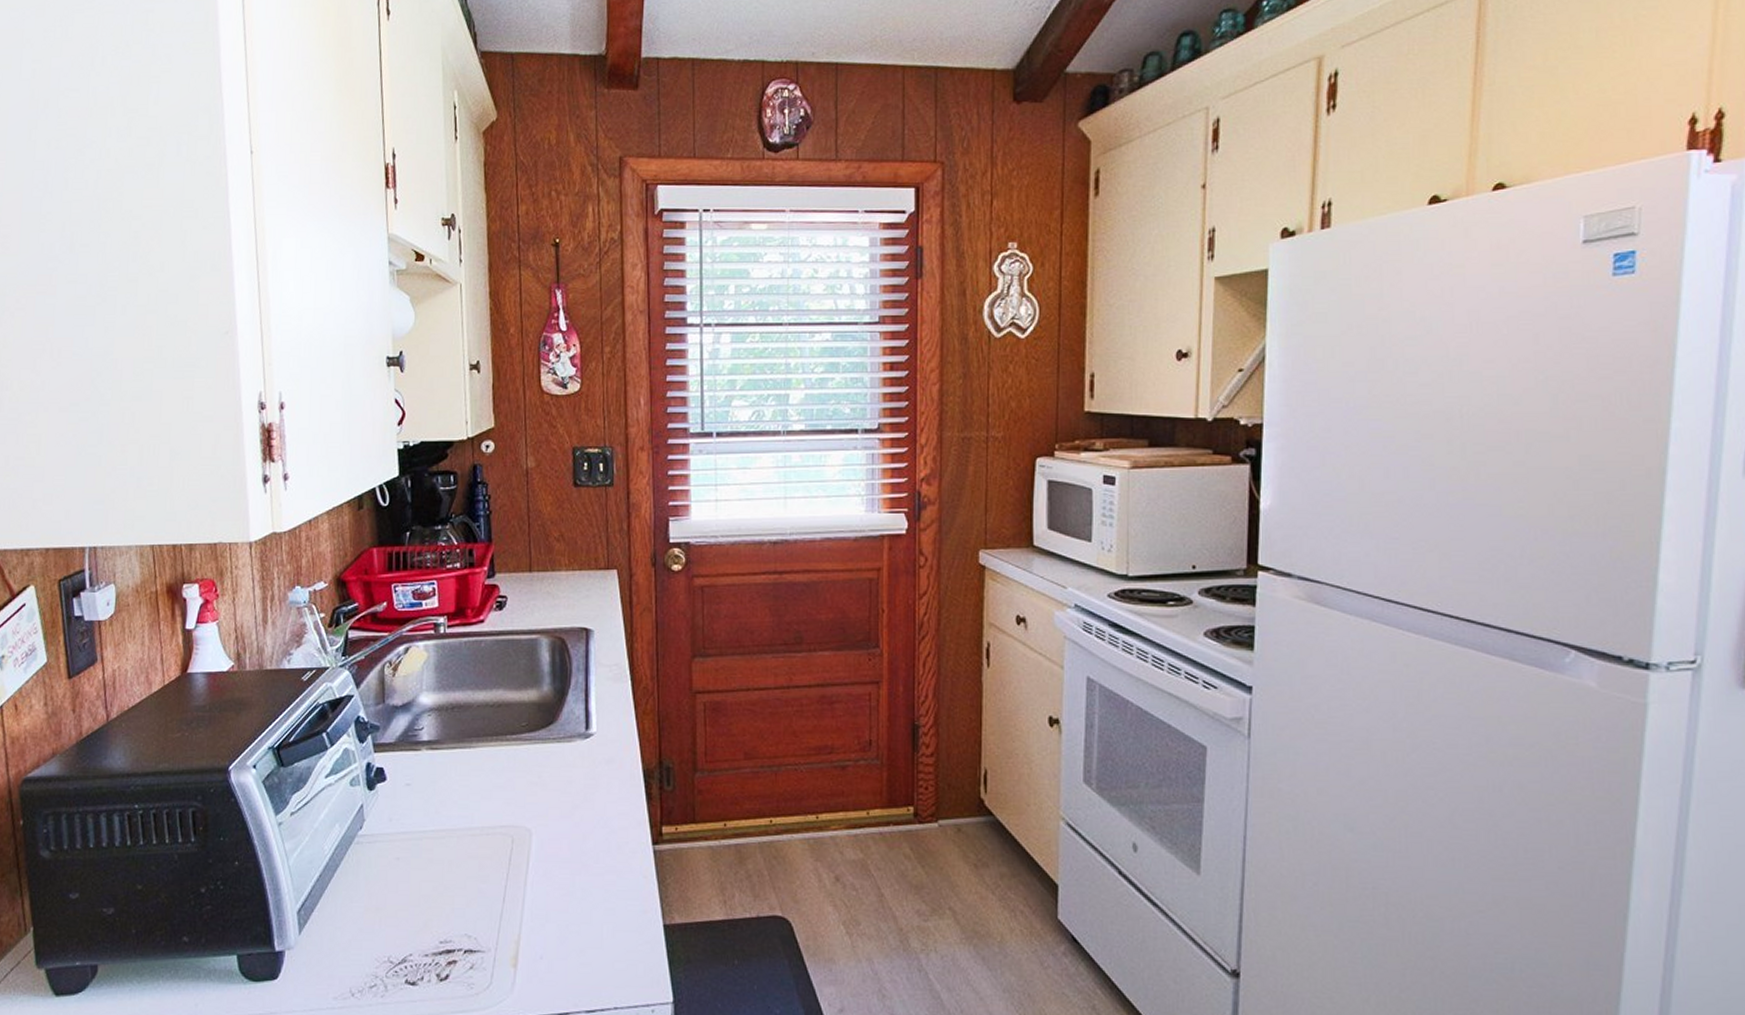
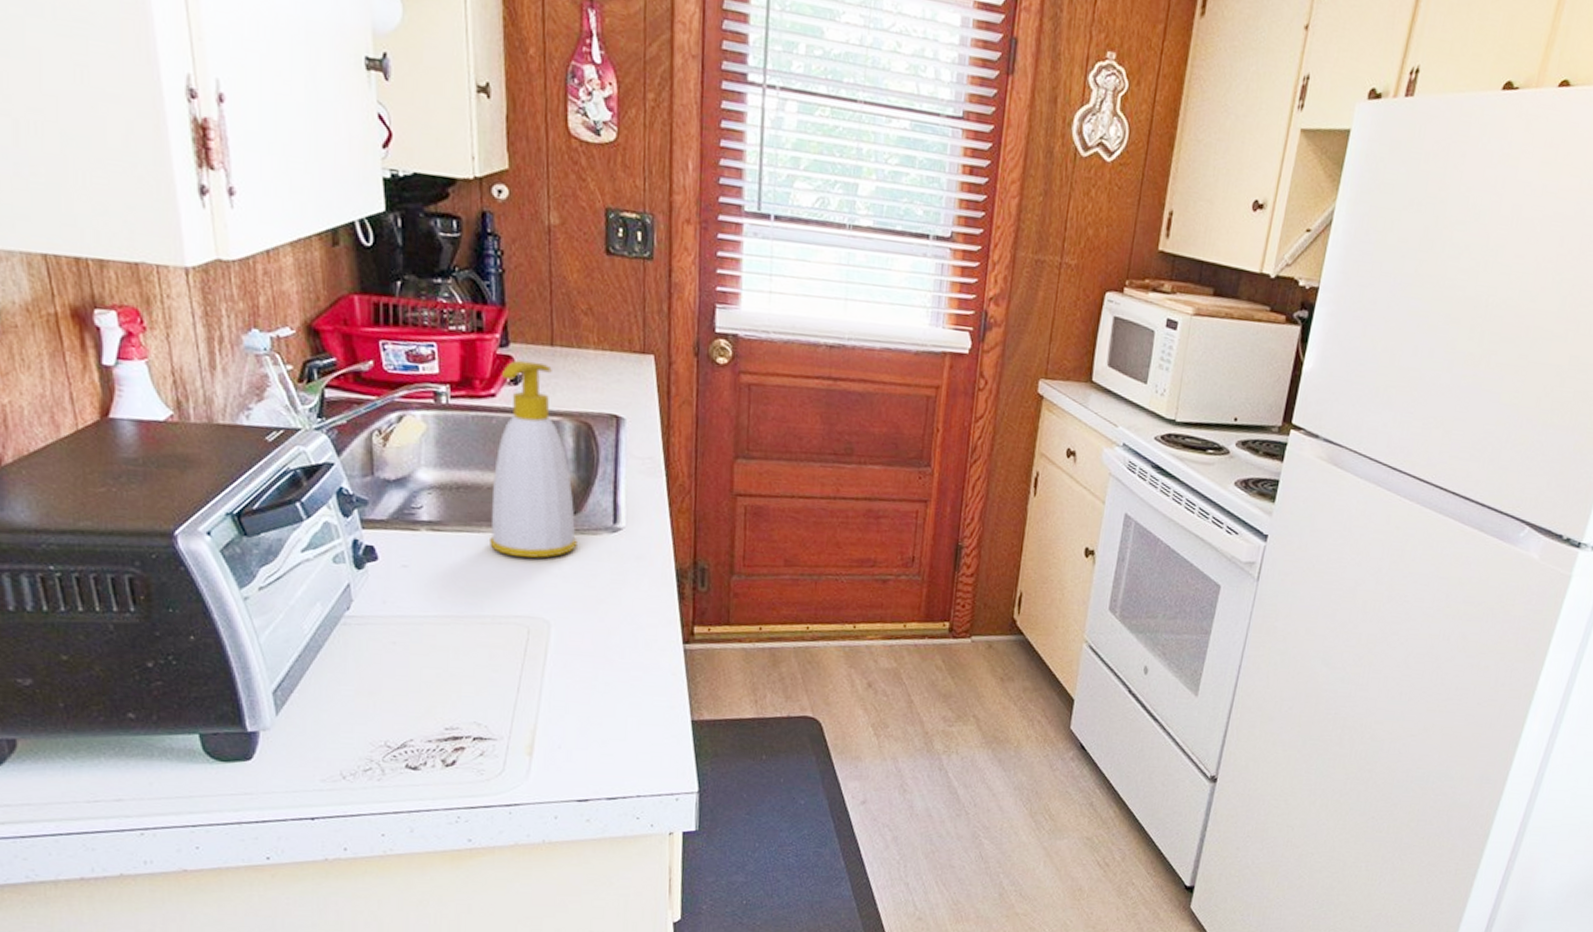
soap bottle: none [479,587,554,769] -> present [490,359,578,559]

